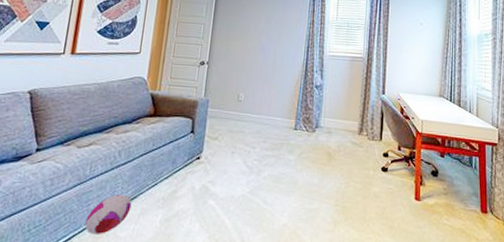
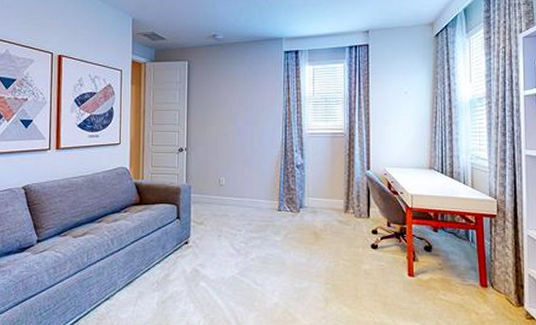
plush toy: present [85,195,132,234] -> none [89,280,129,316]

